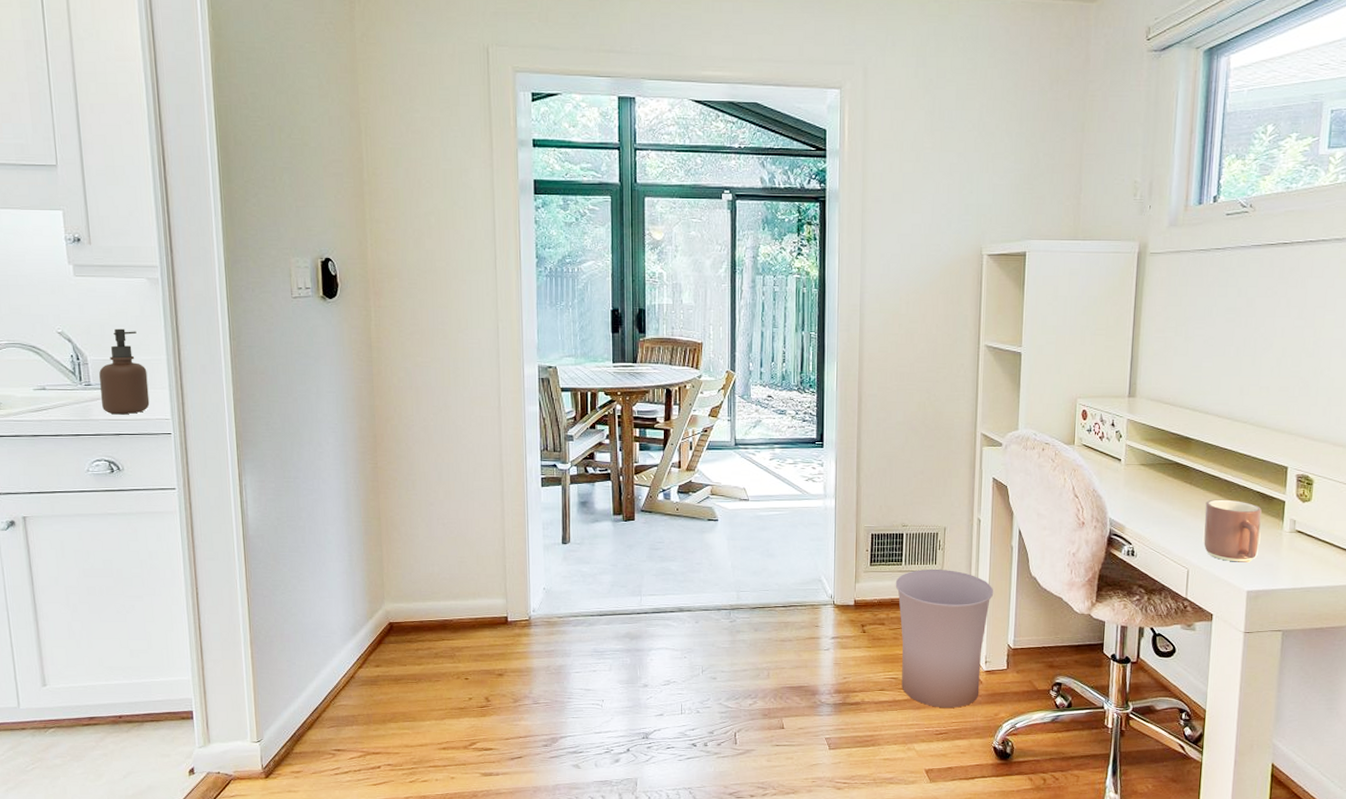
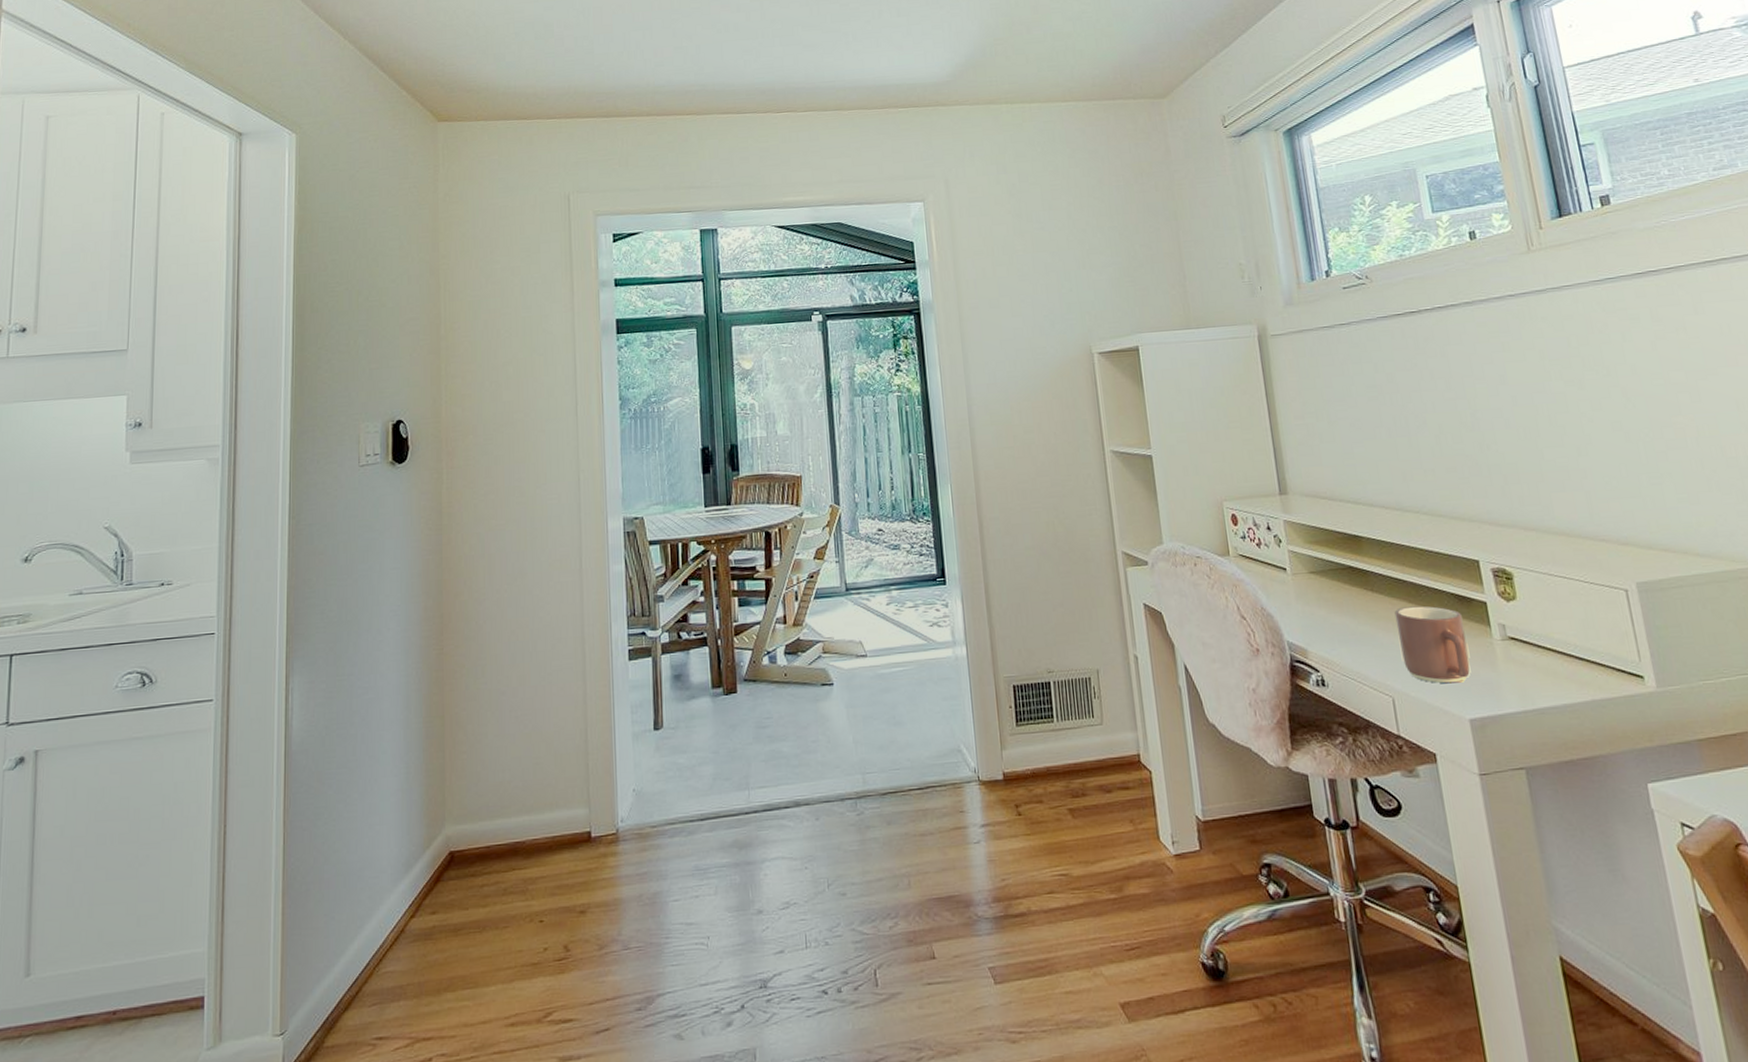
soap dispenser: present [99,328,150,415] -> none [142,516,196,617]
waste bin: present [895,568,993,708] -> none [1048,723,1172,912]

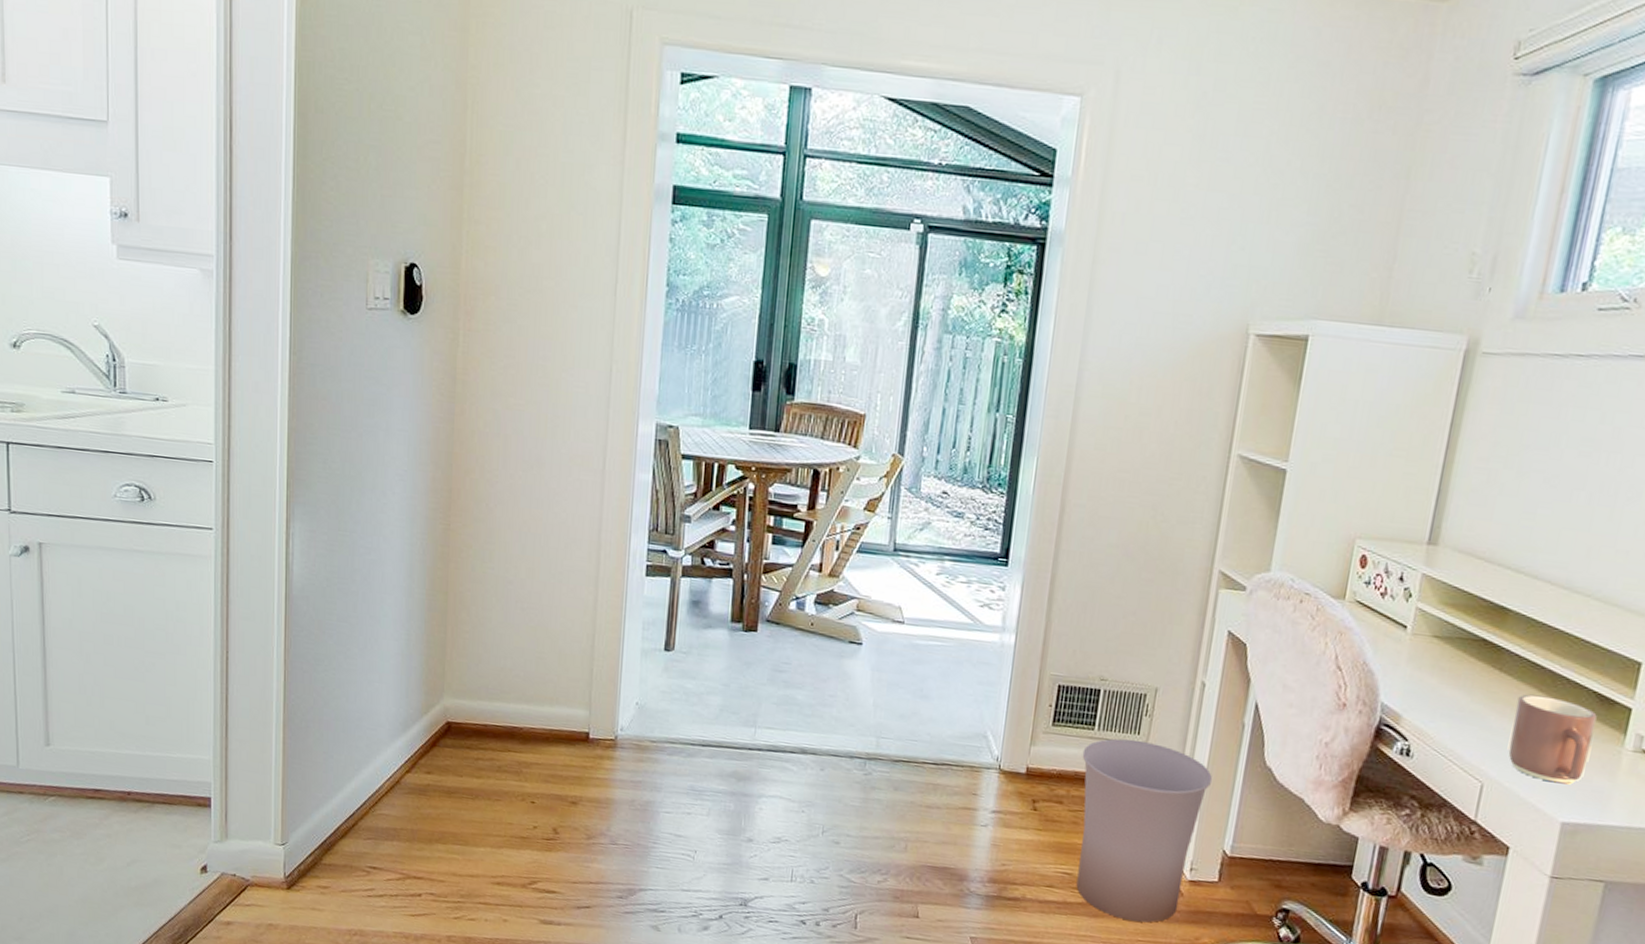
waste bin: none [1048,723,1172,912] -> present [1076,738,1212,923]

